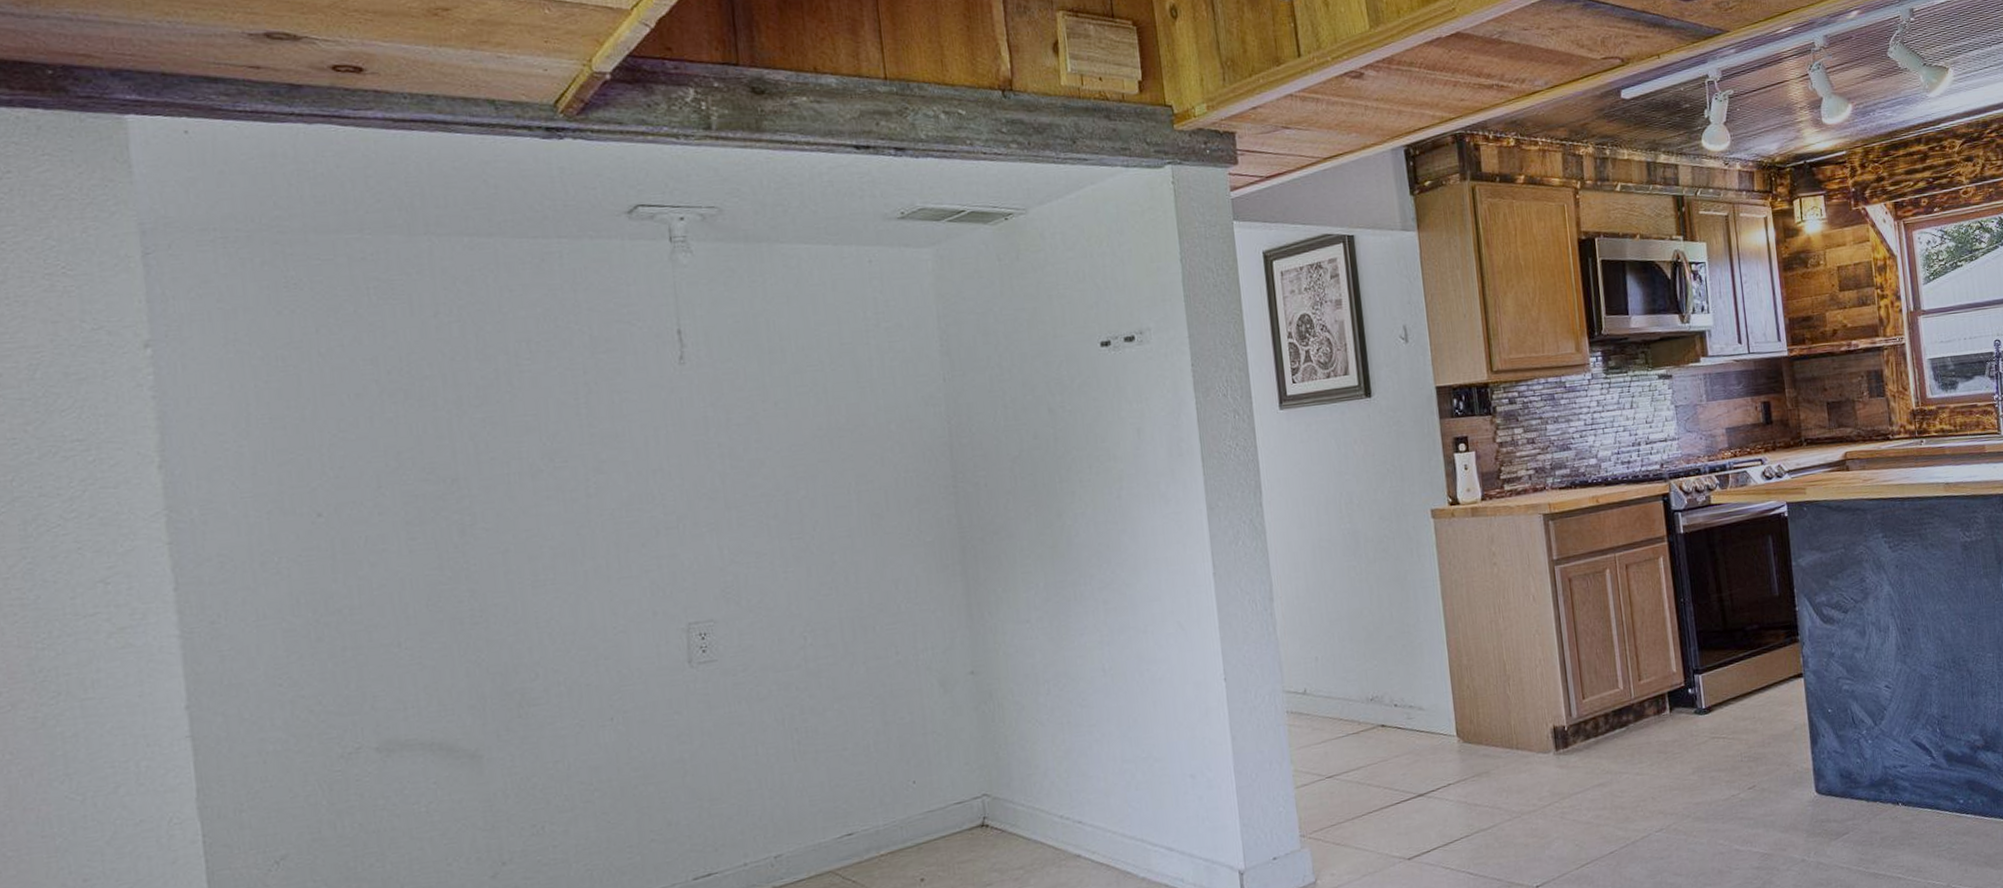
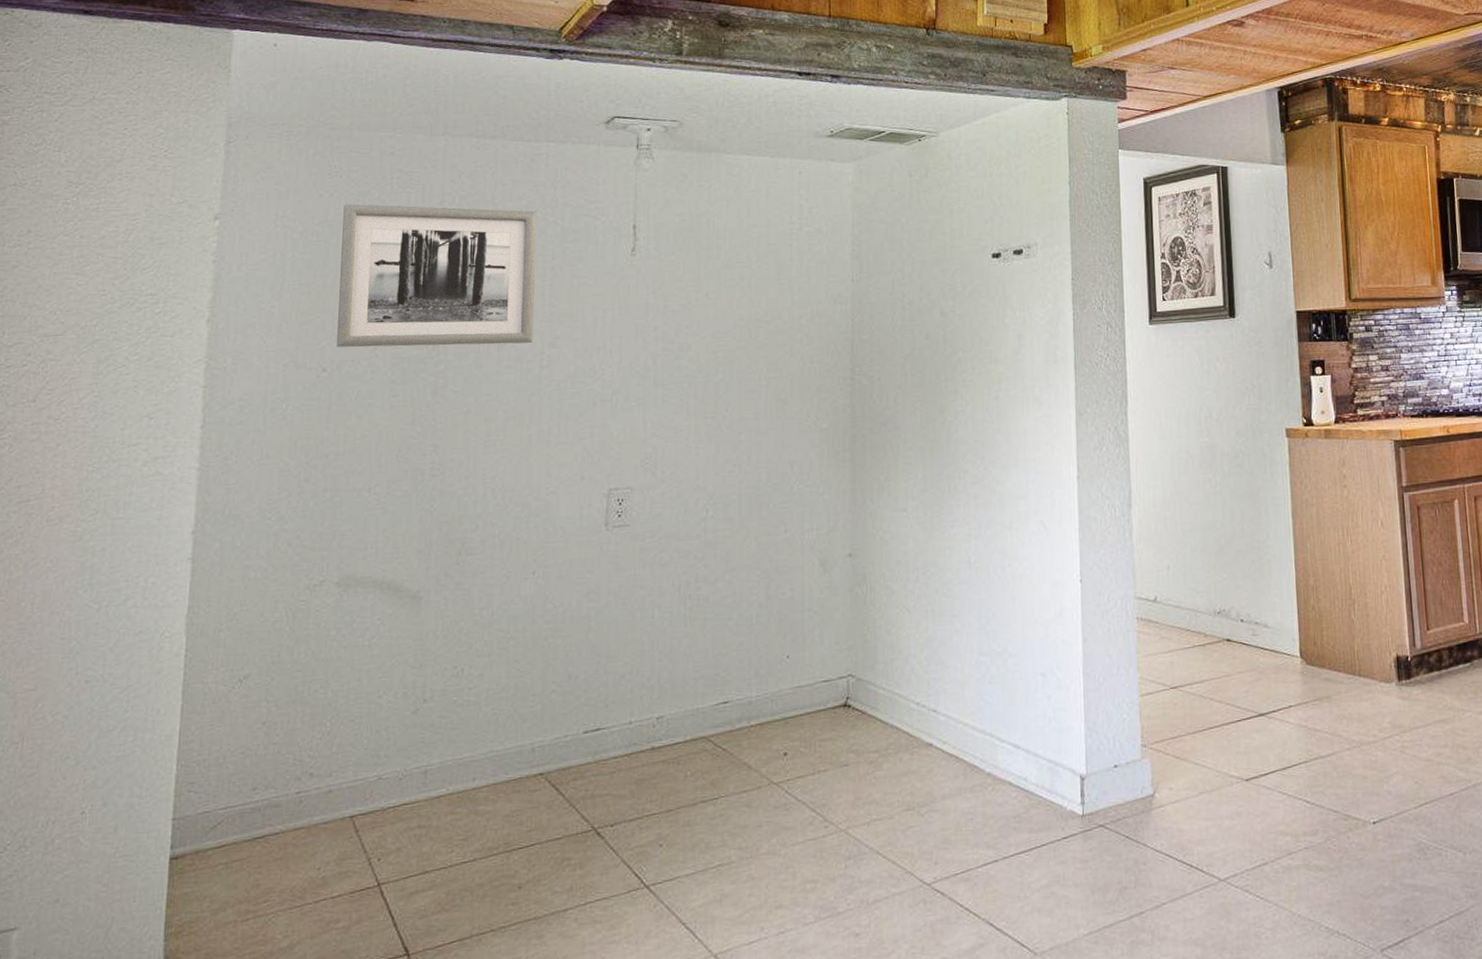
wall art: none [311,319,574,488] -> present [336,203,537,348]

